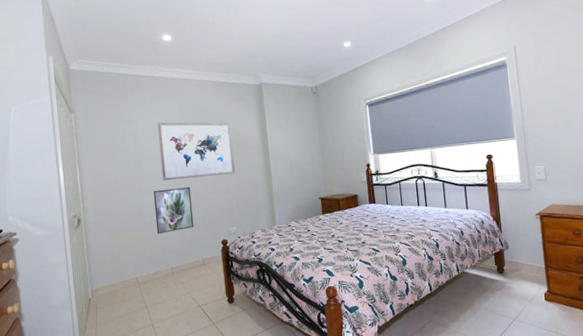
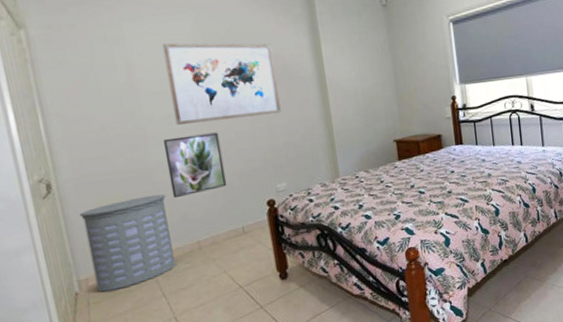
laundry hamper: none [96,230,155,300] -> present [78,194,175,293]

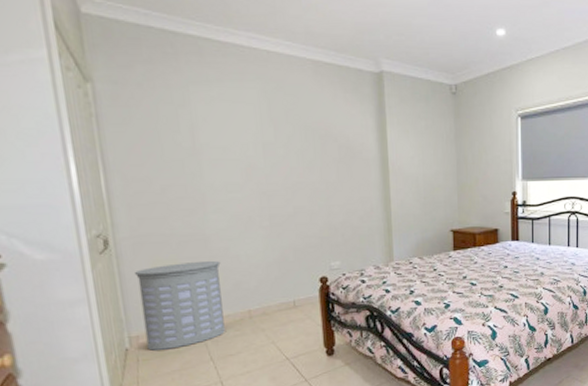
wall art: present [162,42,281,125] -> none [228,110,341,194]
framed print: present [162,132,227,199] -> none [221,205,282,267]

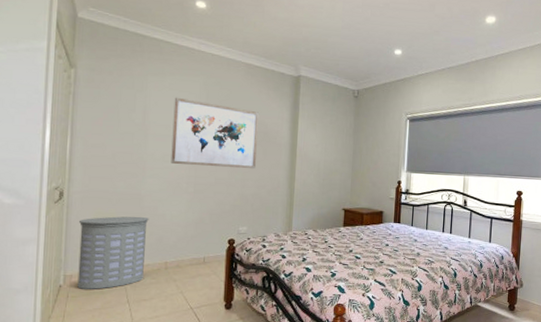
wall art: none [228,110,341,194] -> present [171,97,260,169]

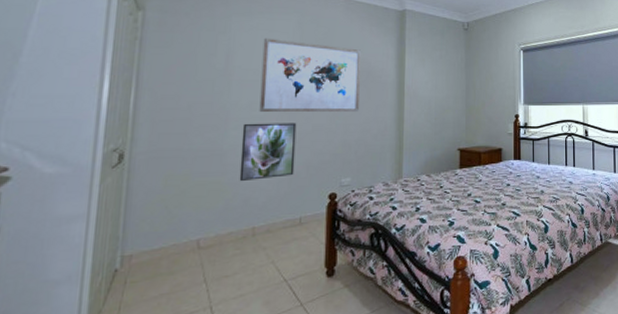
laundry hamper: present [77,216,149,289] -> none [139,175,233,272]
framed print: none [154,172,202,223] -> present [239,122,297,182]

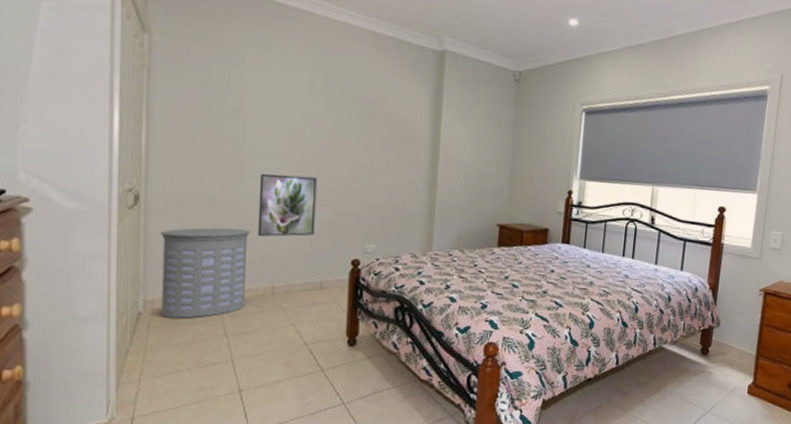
laundry hamper: none [139,175,233,272] -> present [160,227,251,319]
wall art: present [259,37,362,113] -> none [277,74,392,172]

